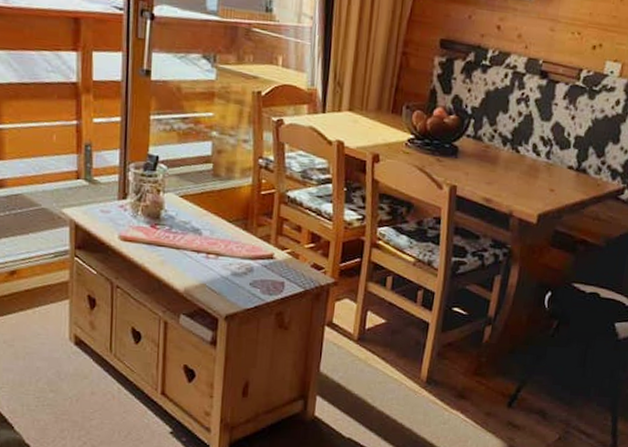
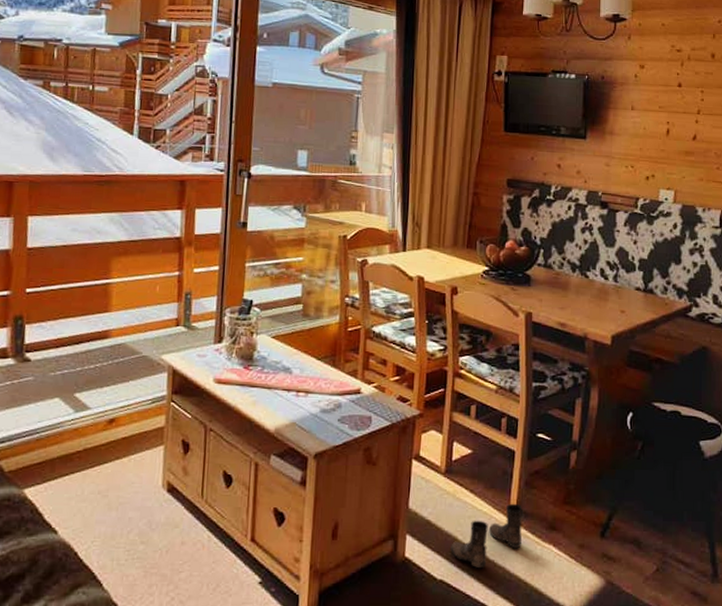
boots: none [360,372,434,429] -> present [451,503,524,568]

